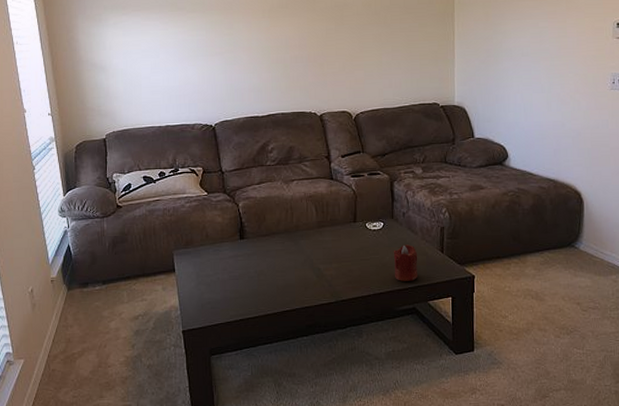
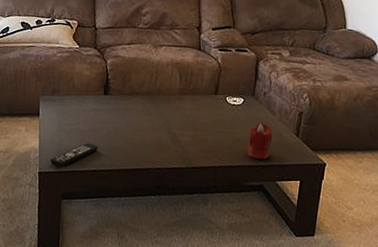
remote control: none [192,292,241,322] -> present [50,142,98,168]

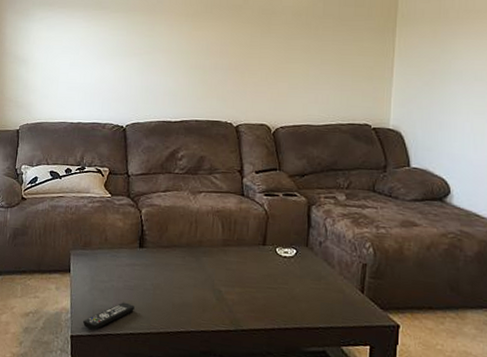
candle: present [247,123,273,160] -> none [304,277,333,321]

